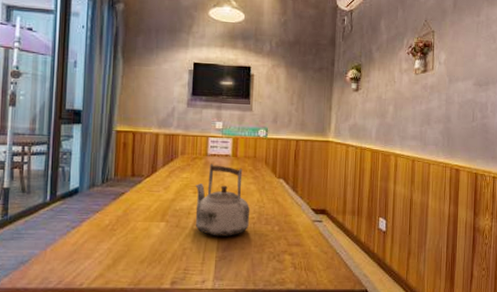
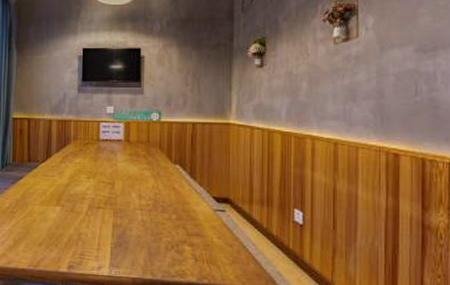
kettle: present [195,163,251,236] -> none [89,149,145,223]

